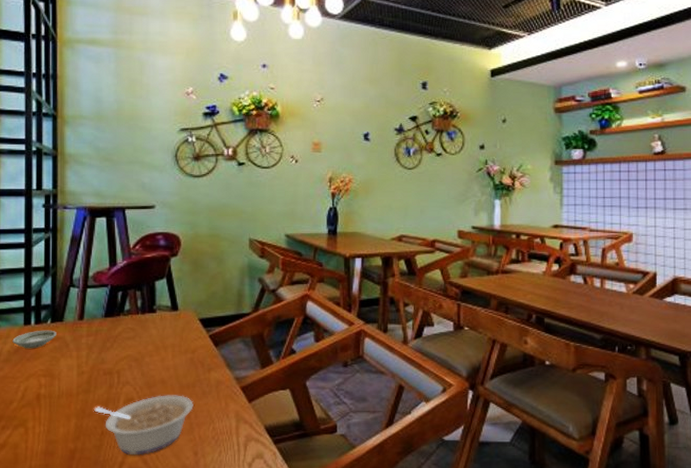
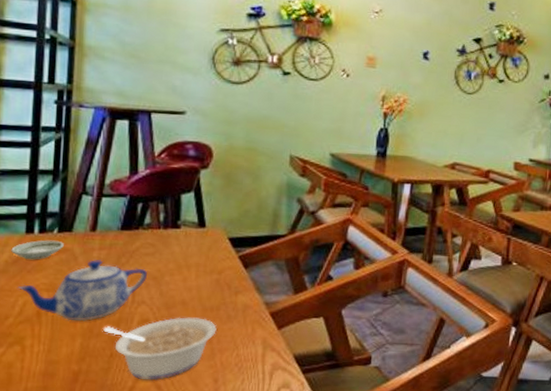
teapot: none [18,346,129,403] -> present [17,260,147,322]

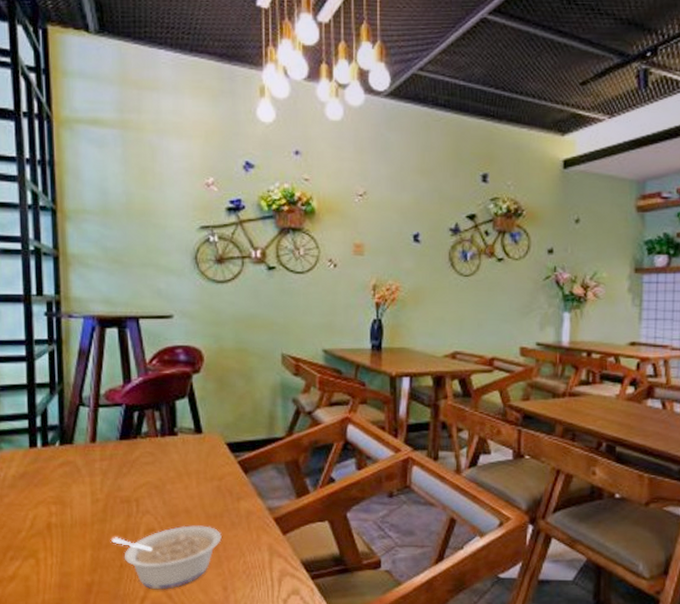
saucer: present [11,240,64,260] -> none [17,453,67,474]
teapot: present [17,260,147,322] -> none [26,471,149,533]

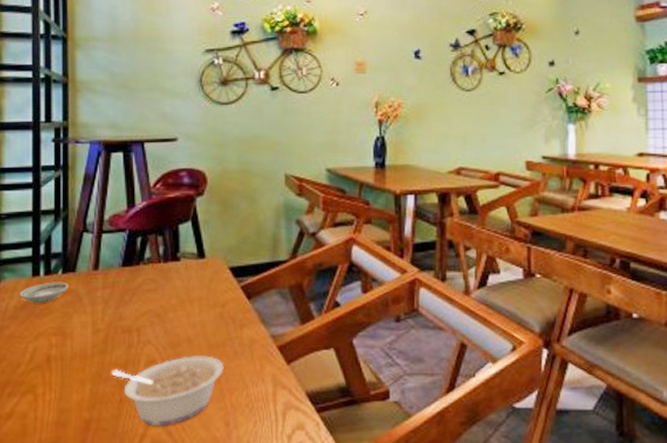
saucer: none [17,453,67,474] -> present [19,282,69,304]

